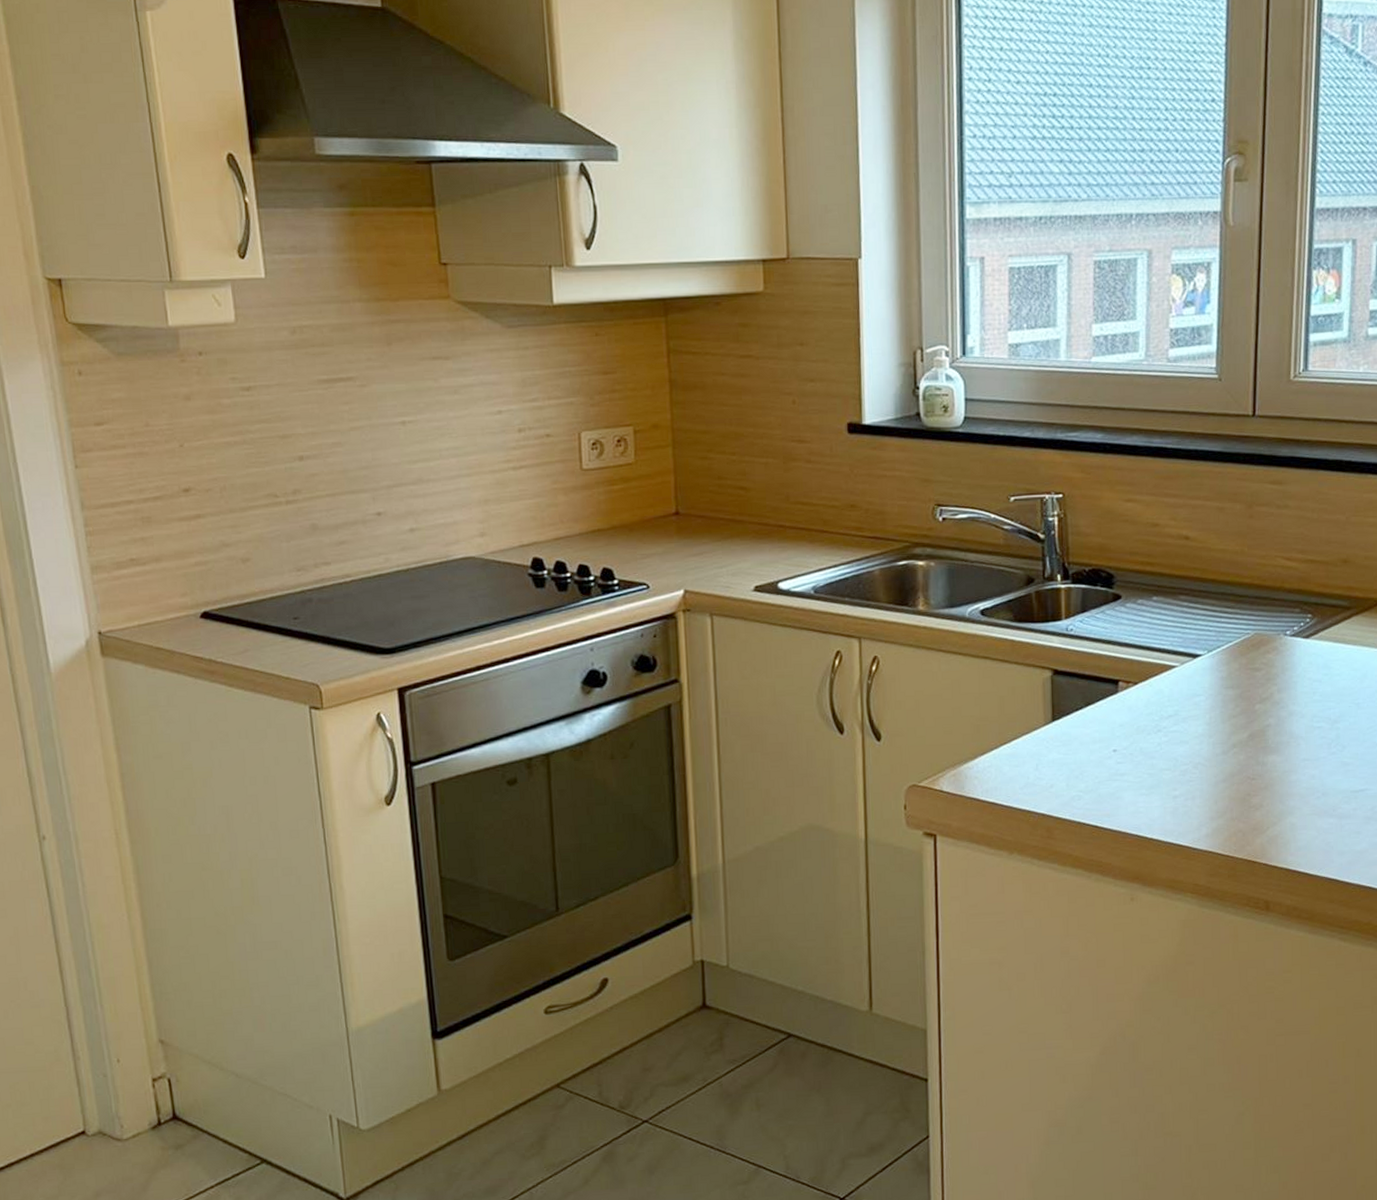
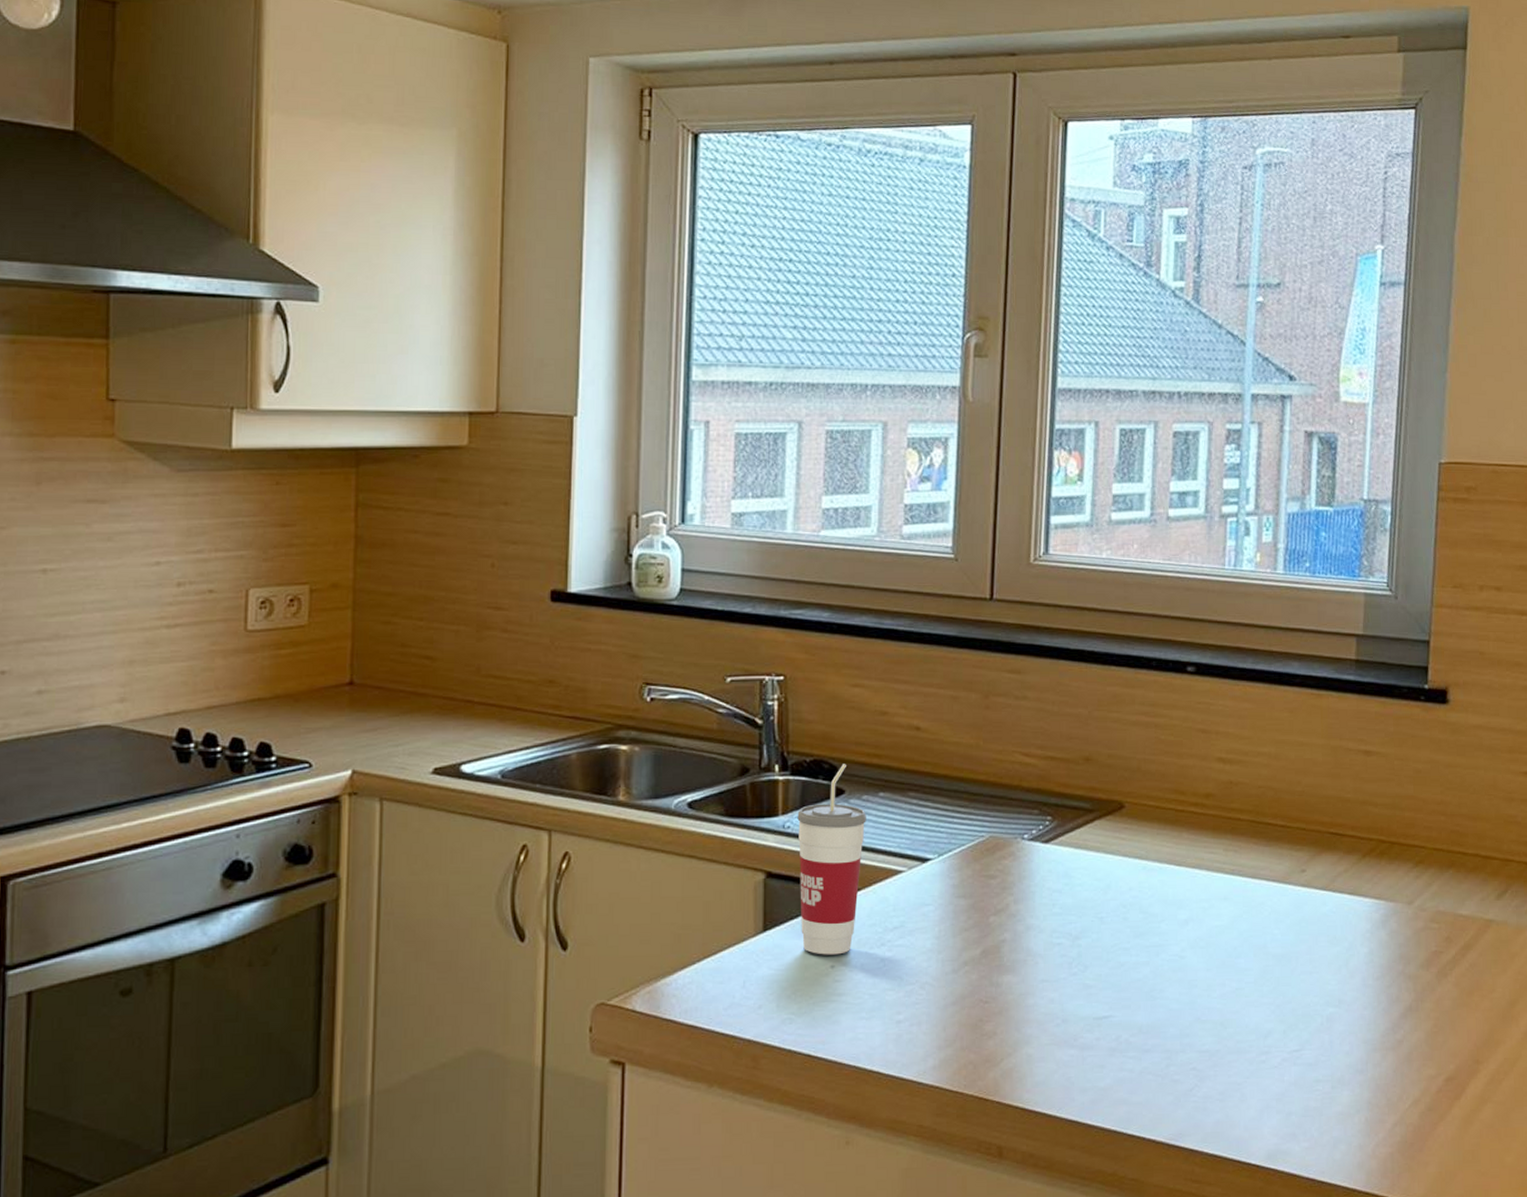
cup: none [1079,572,1142,741] -> present [797,764,866,955]

